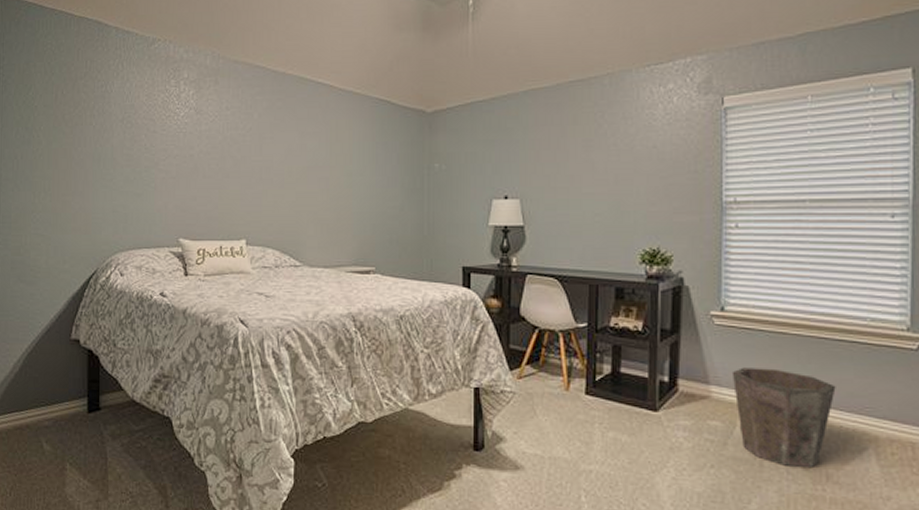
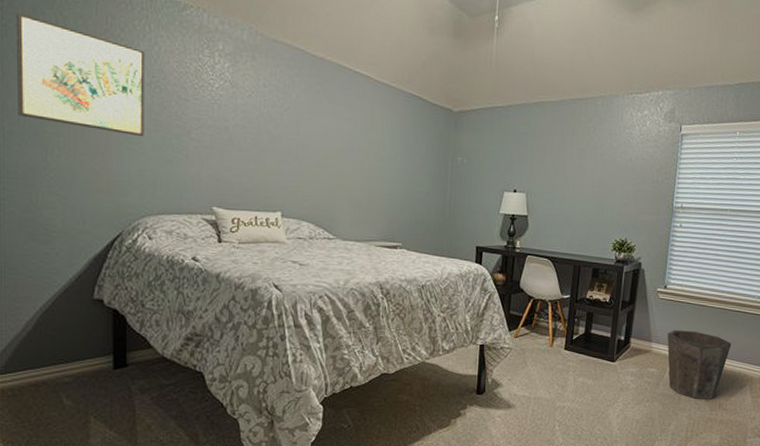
wall art: none [13,69,118,173] -> present [15,13,145,137]

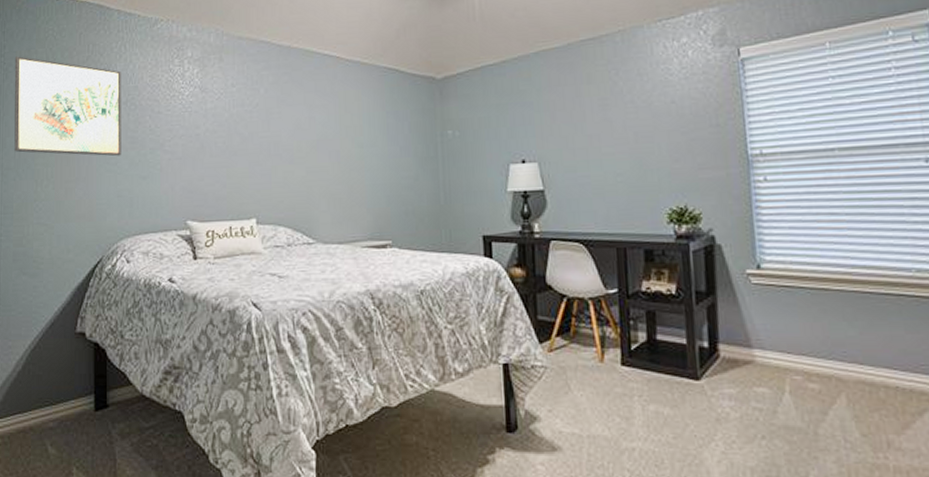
waste bin: present [667,330,732,400] -> none [774,327,888,435]

